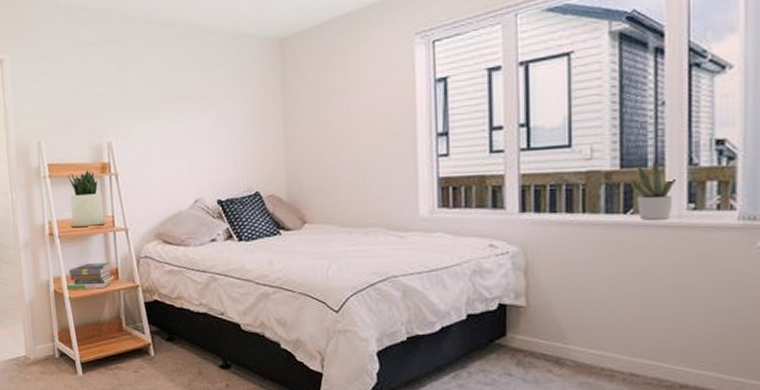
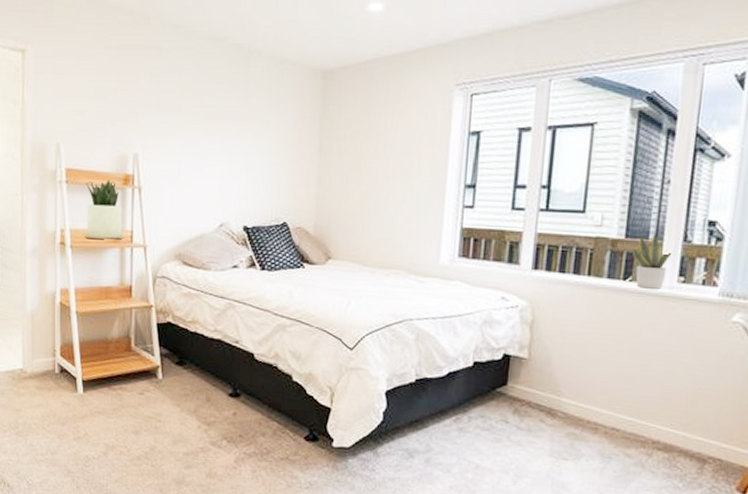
books: present [66,263,115,290] -> none [74,278,128,306]

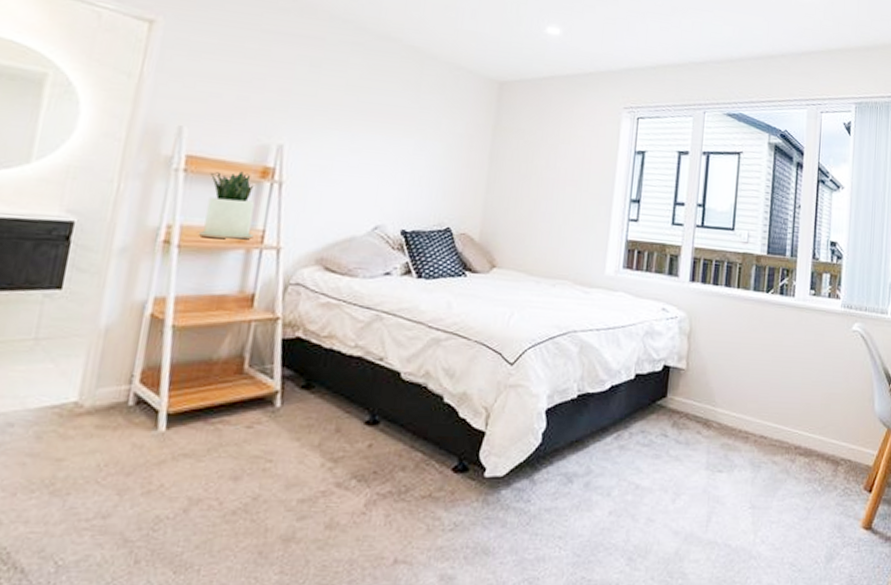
potted plant: present [633,232,672,291] -> none [774,250,804,302]

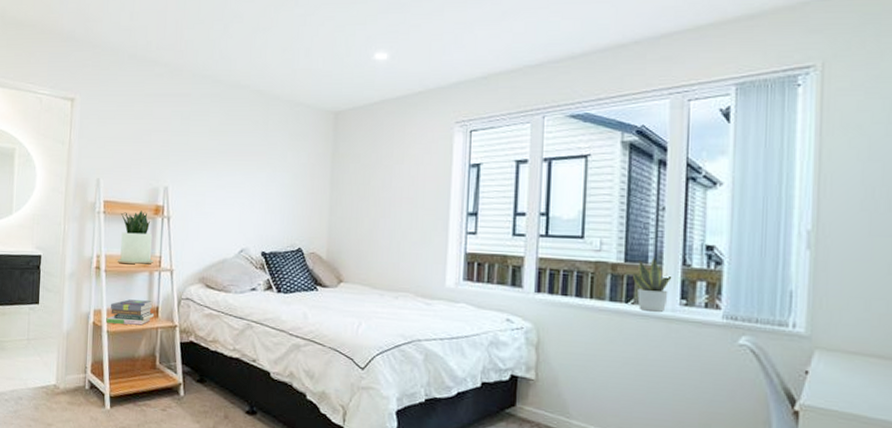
books: none [172,284,248,318] -> present [106,299,155,325]
potted plant: none [774,250,804,302] -> present [633,257,672,313]

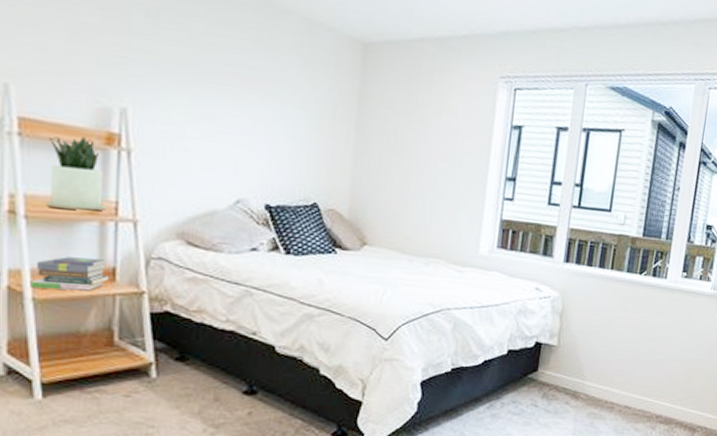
potted plant: present [633,257,672,313] -> none [648,233,678,284]

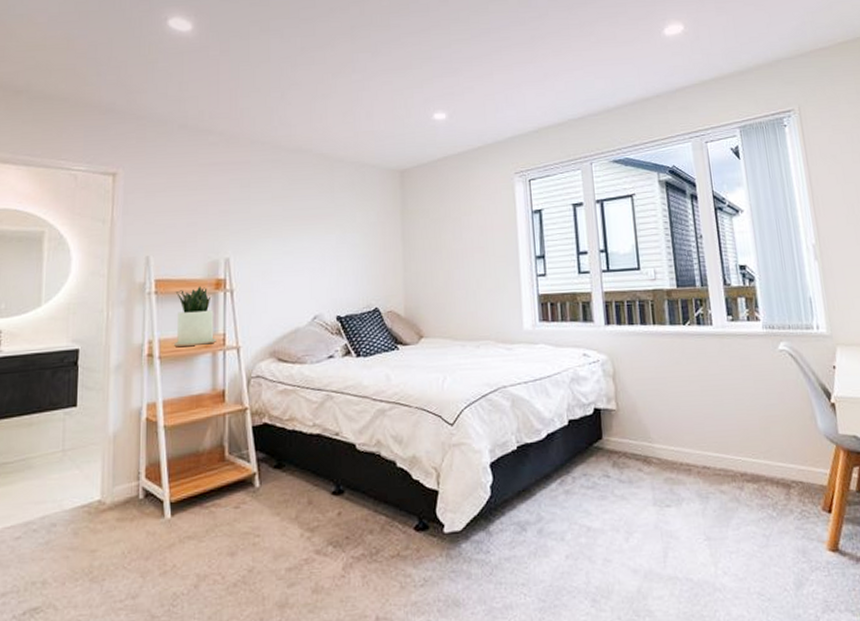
books: present [30,256,110,291] -> none [162,384,221,418]

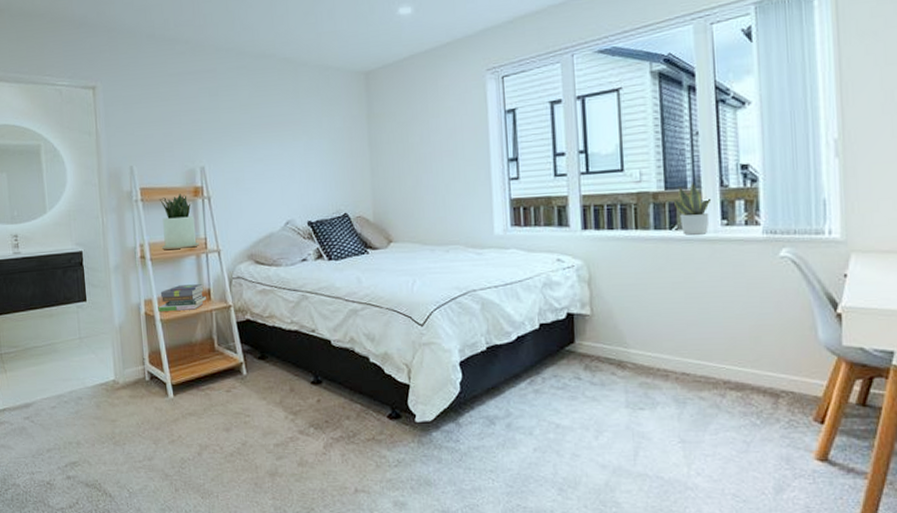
books: none [162,384,221,418] -> present [158,284,207,313]
potted plant: none [686,280,717,331] -> present [674,181,712,236]

